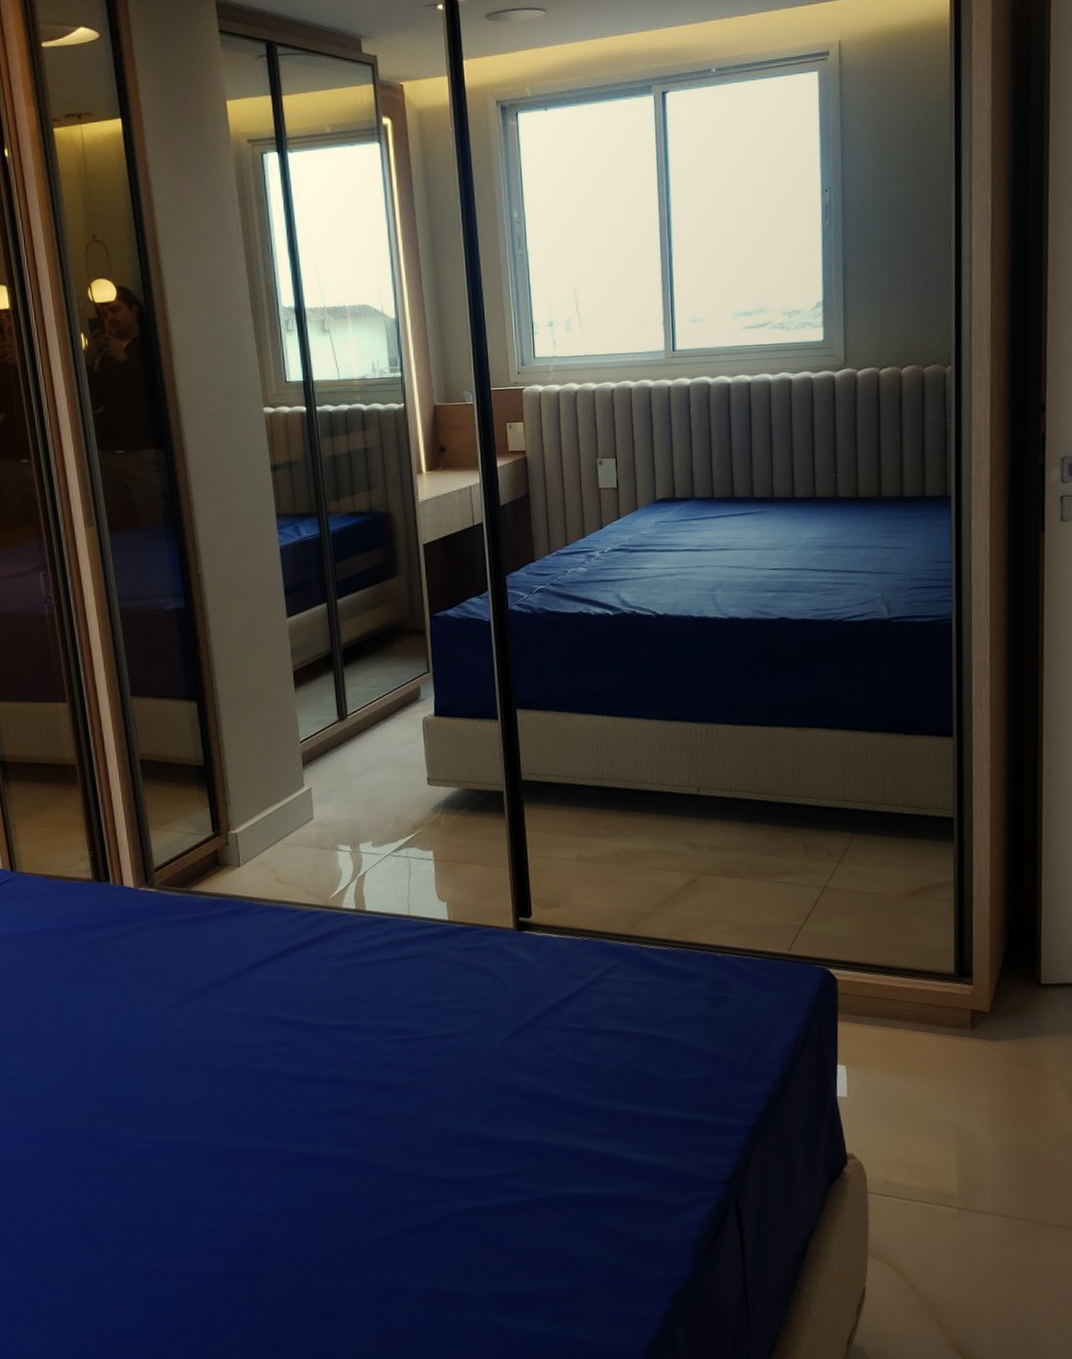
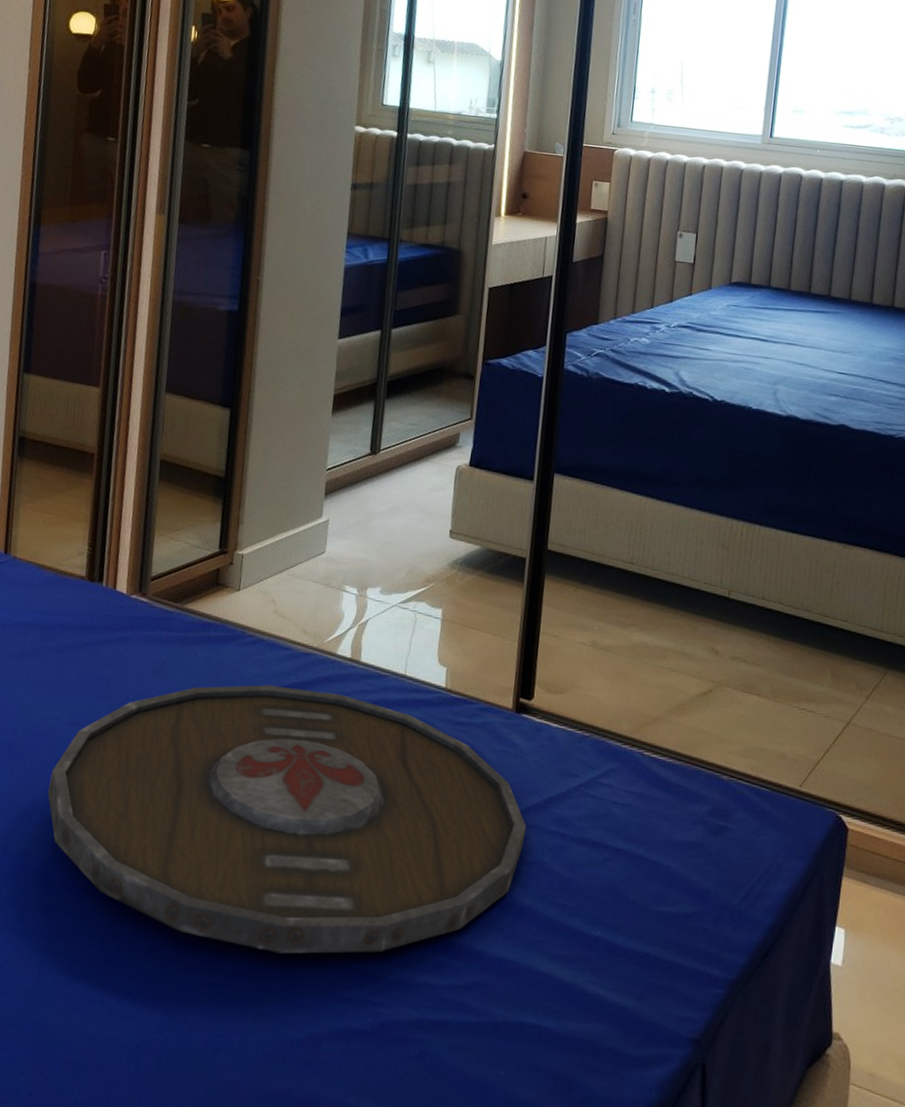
serving tray: none [99,942,545,1175] -> present [47,684,526,954]

